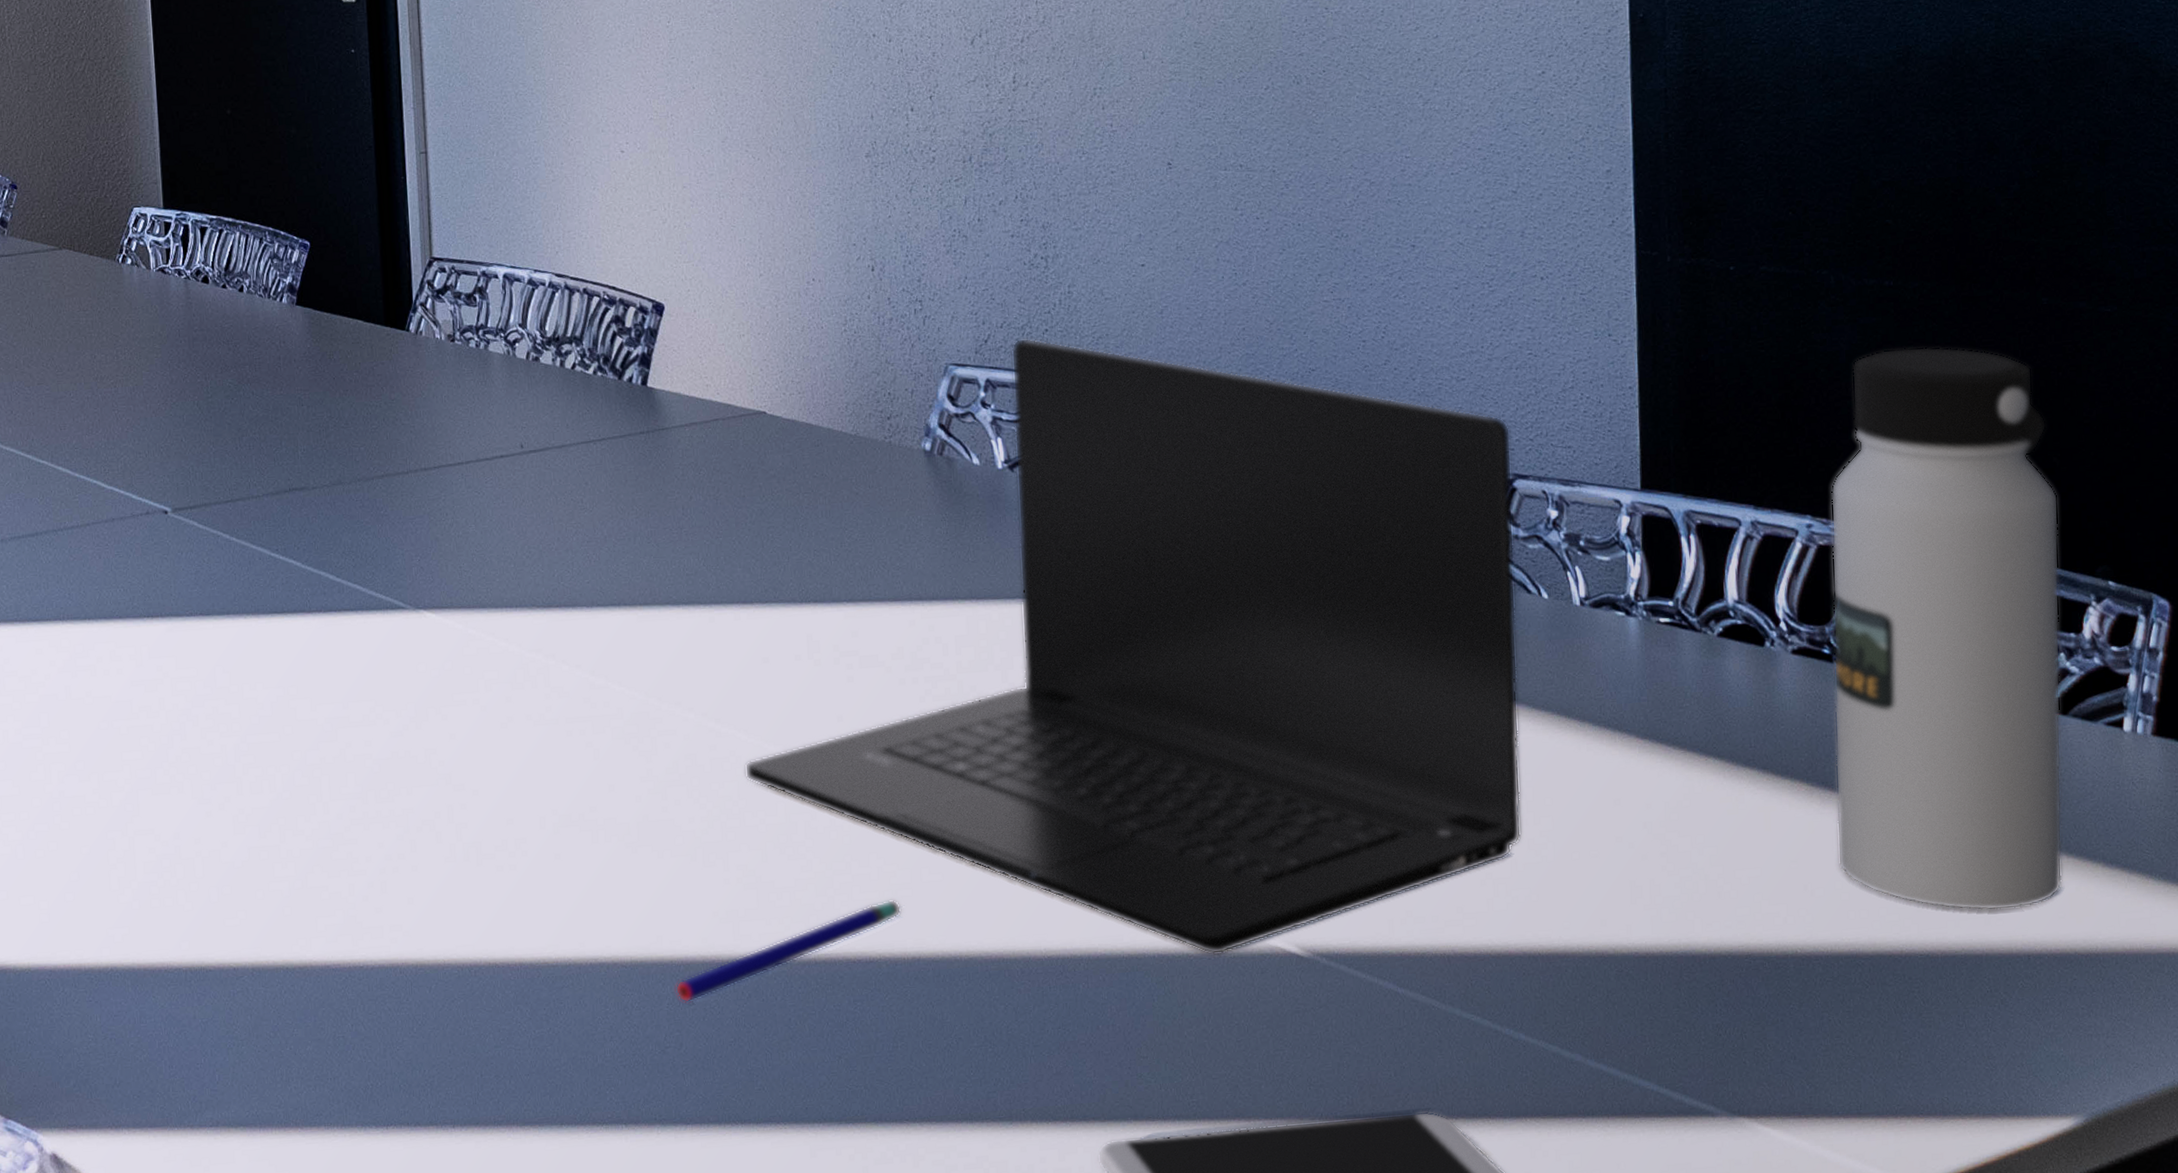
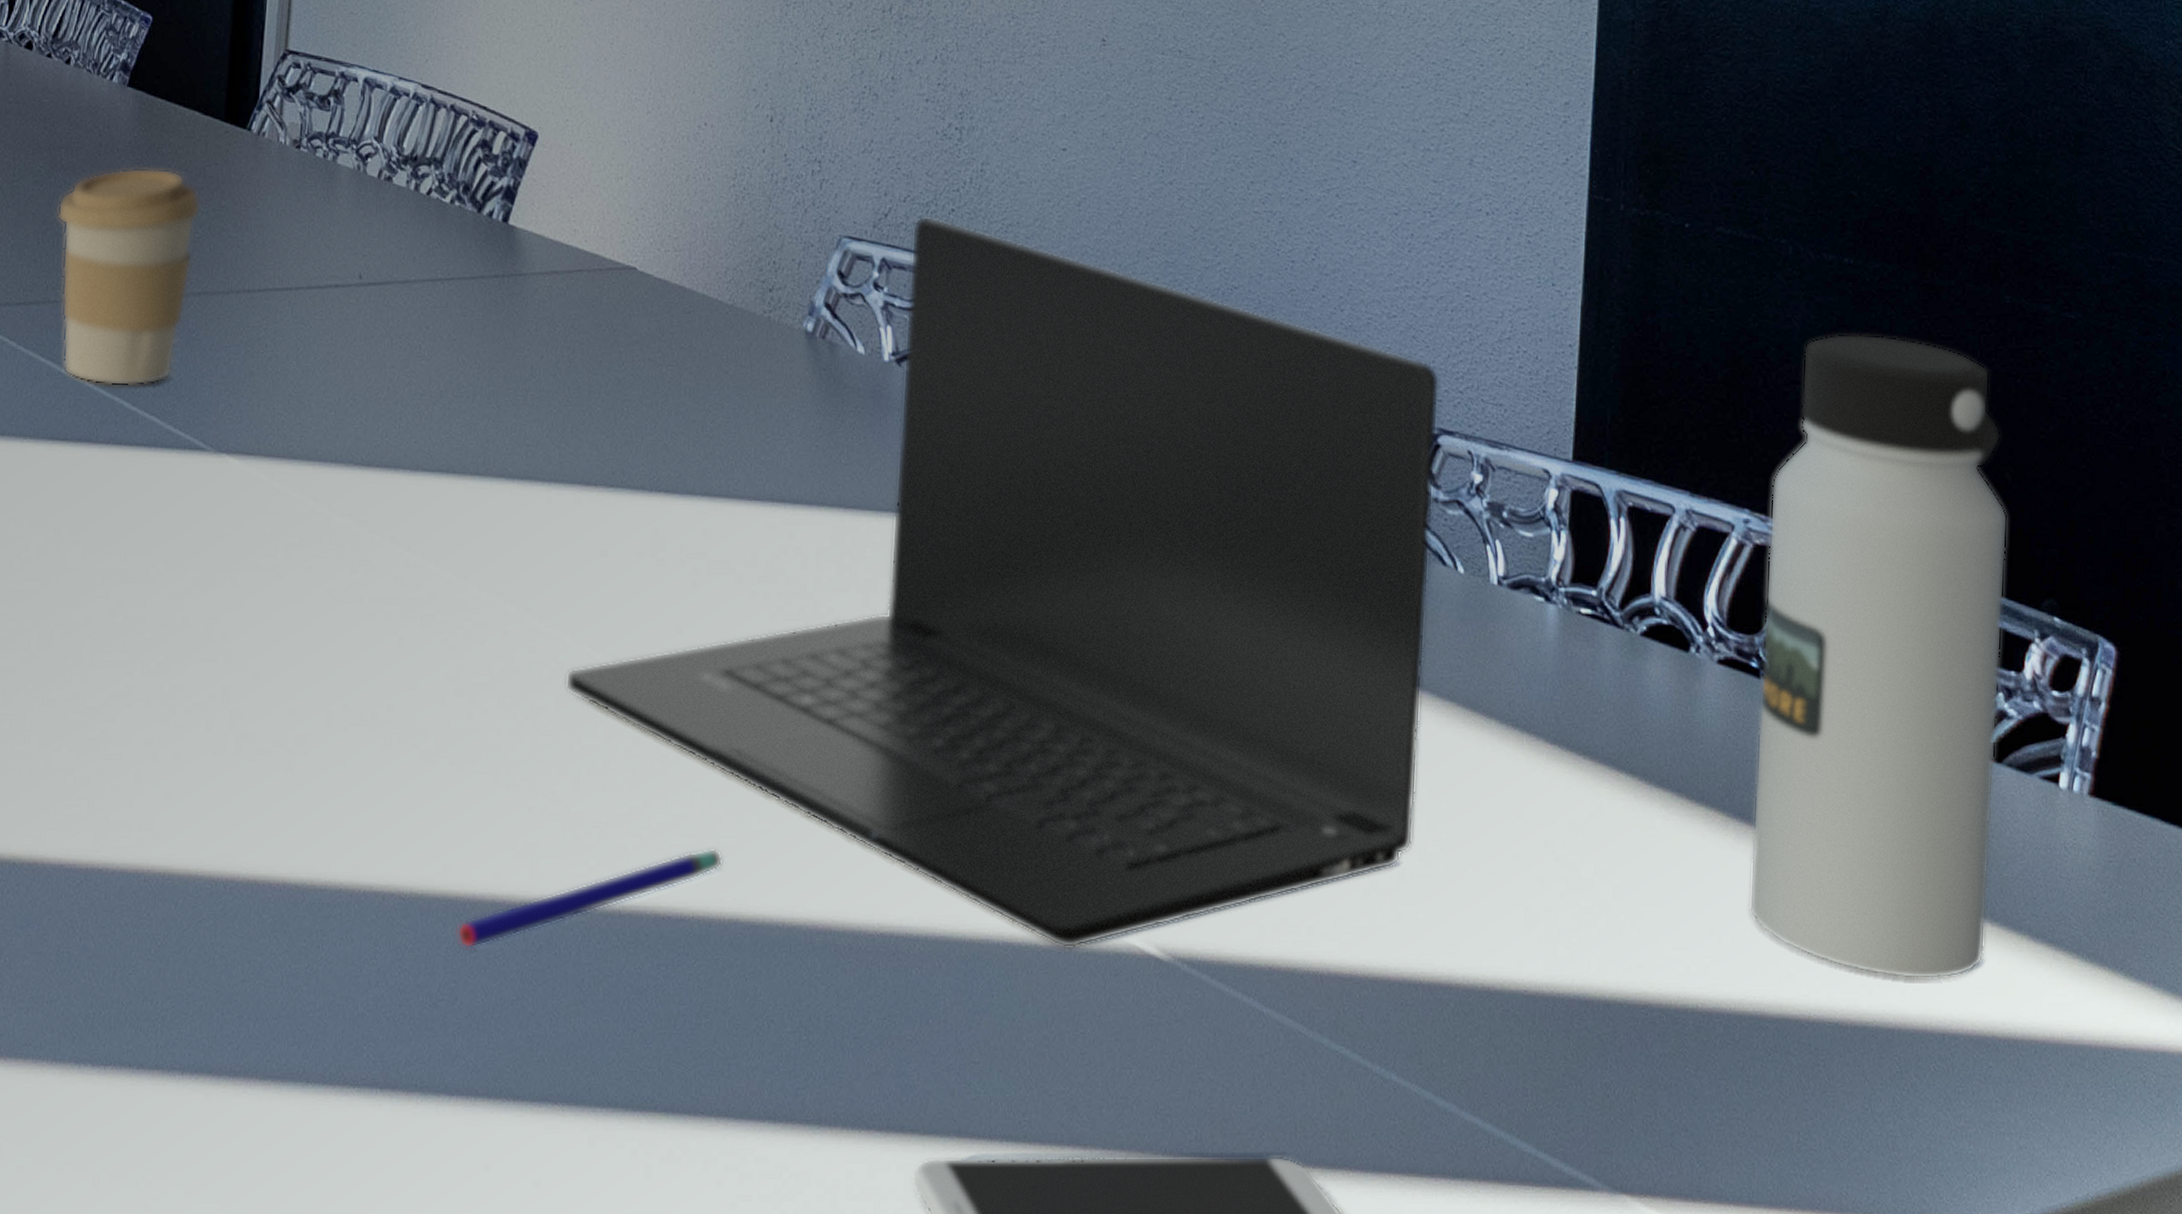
coffee cup: none [249,372,375,563] -> present [57,167,202,387]

